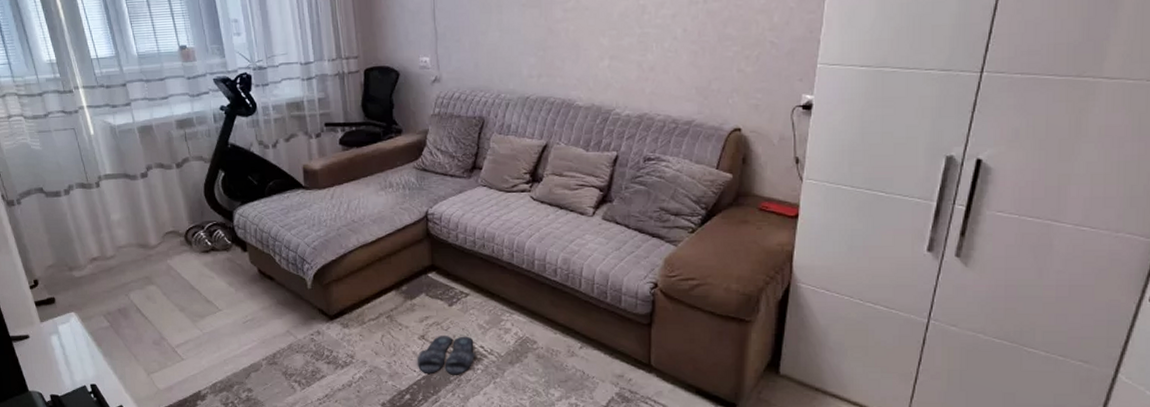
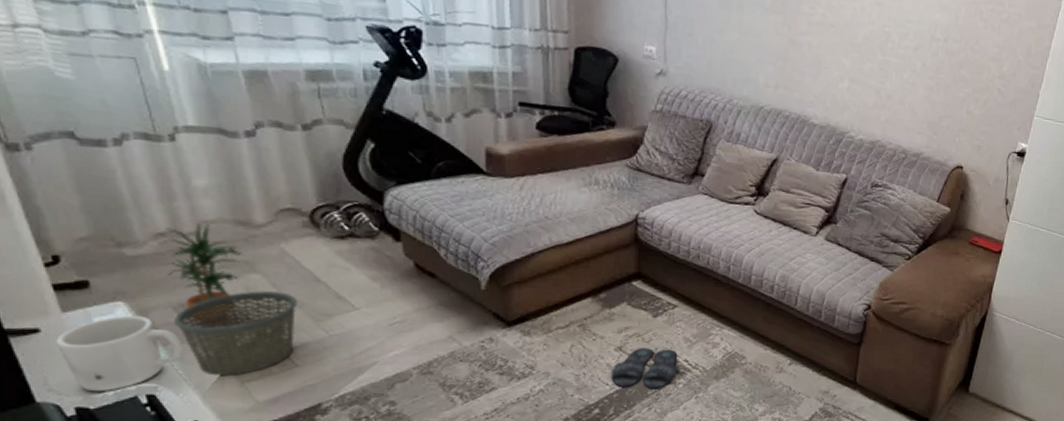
mug: none [38,322,111,383] -> present [56,315,183,392]
potted plant: none [93,249,144,326] -> present [158,223,243,323]
basket: none [105,299,181,369] -> present [174,291,298,377]

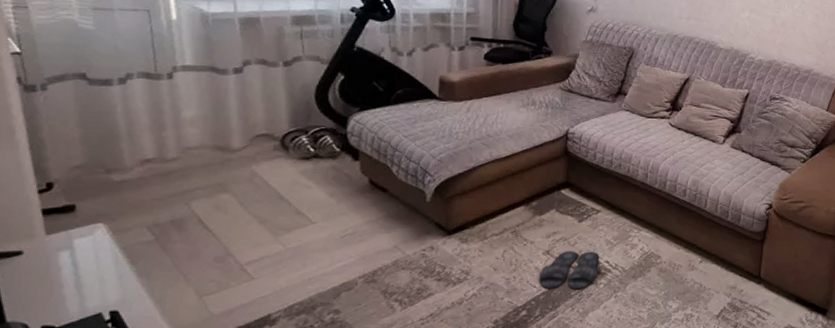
mug: present [56,315,183,392] -> none [35,235,151,310]
potted plant: present [158,223,243,323] -> none [143,150,218,241]
basket: present [174,291,298,377] -> none [146,209,261,291]

